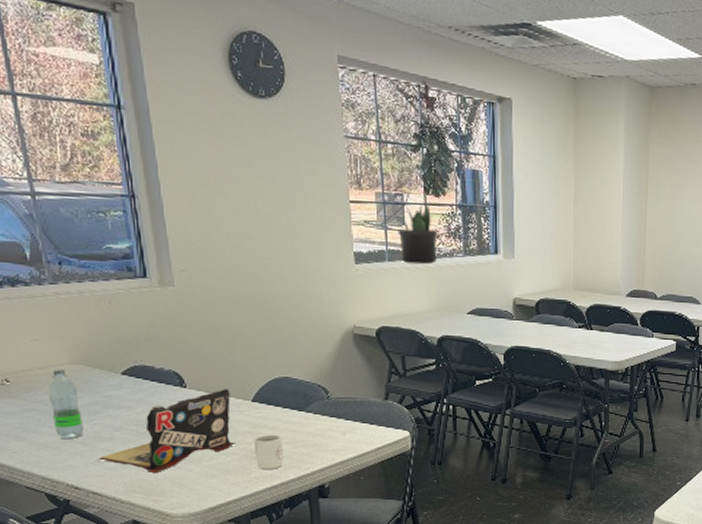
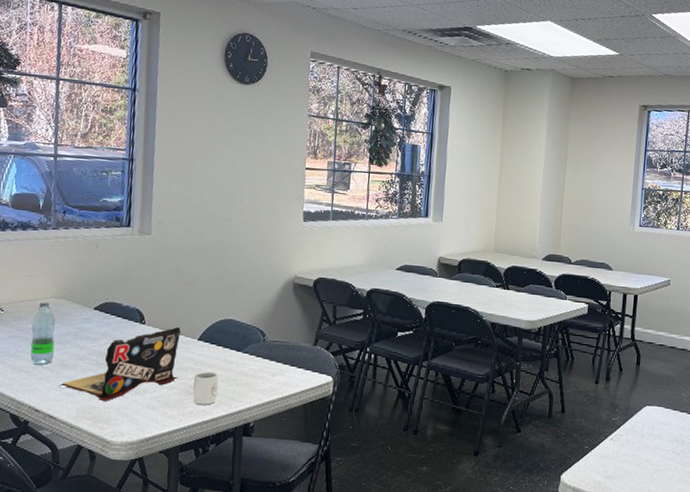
planter: present [398,202,438,265] -> none [342,171,378,225]

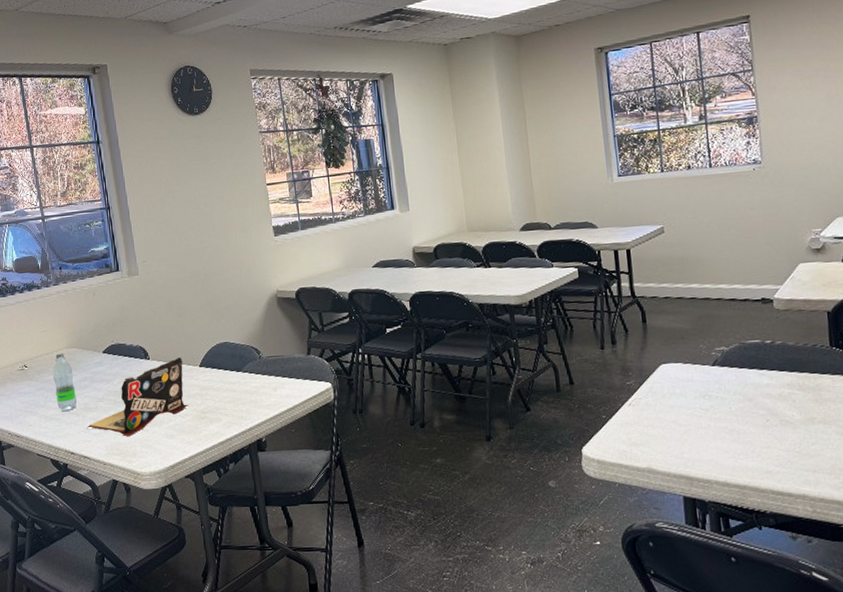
mug: present [193,371,219,405] -> none [203,394,227,427]

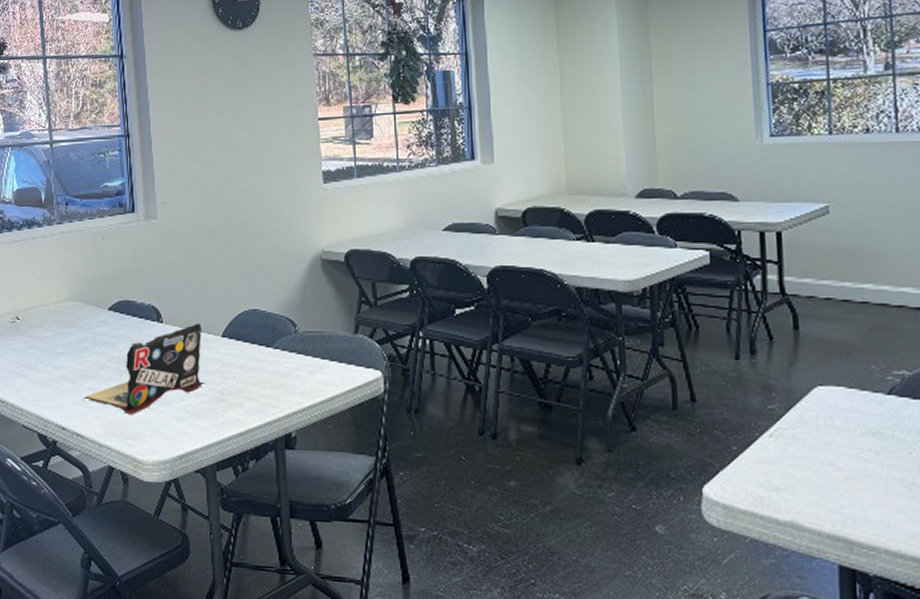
bottle: present [52,353,77,412] -> none [47,306,73,377]

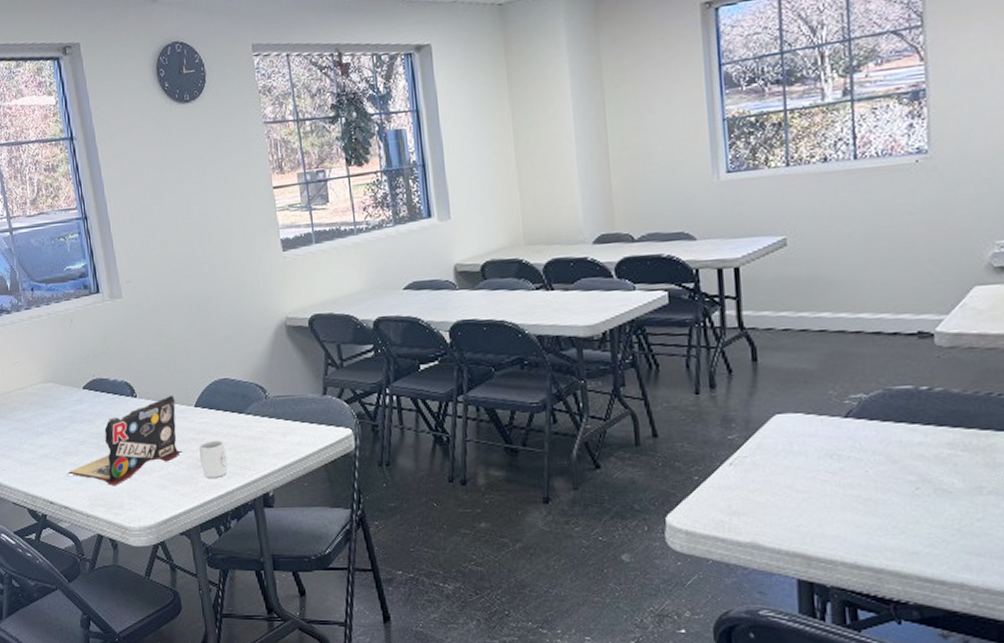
mug: none [223,373,251,413] -> present [199,440,228,478]

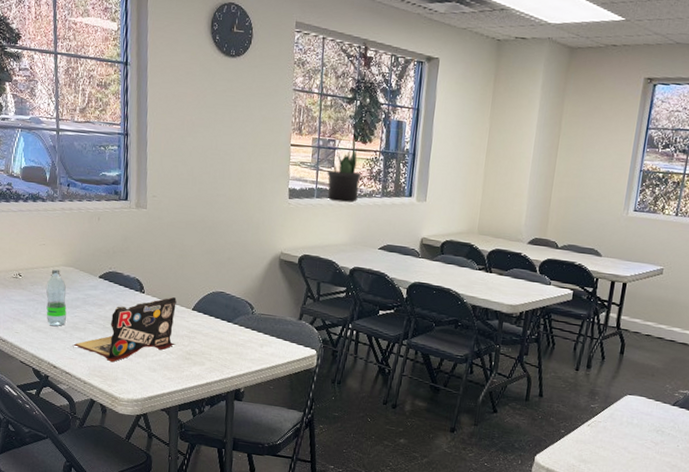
bottle: none [26,388,55,456] -> present [45,269,67,327]
mug: present [199,440,228,478] -> none [189,339,212,370]
planter: none [322,175,366,244] -> present [327,148,362,203]

